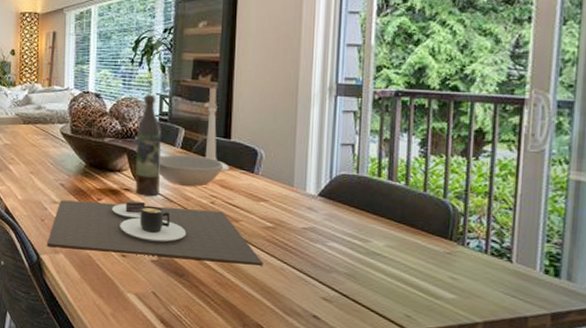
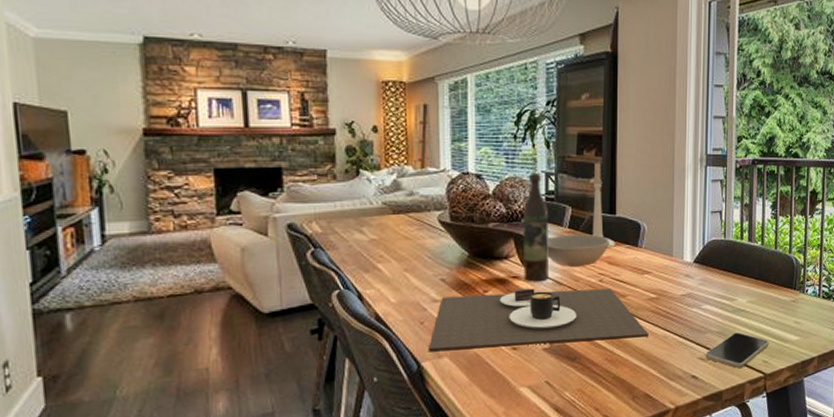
mobile phone: none [330,277,414,318] -> present [705,332,769,368]

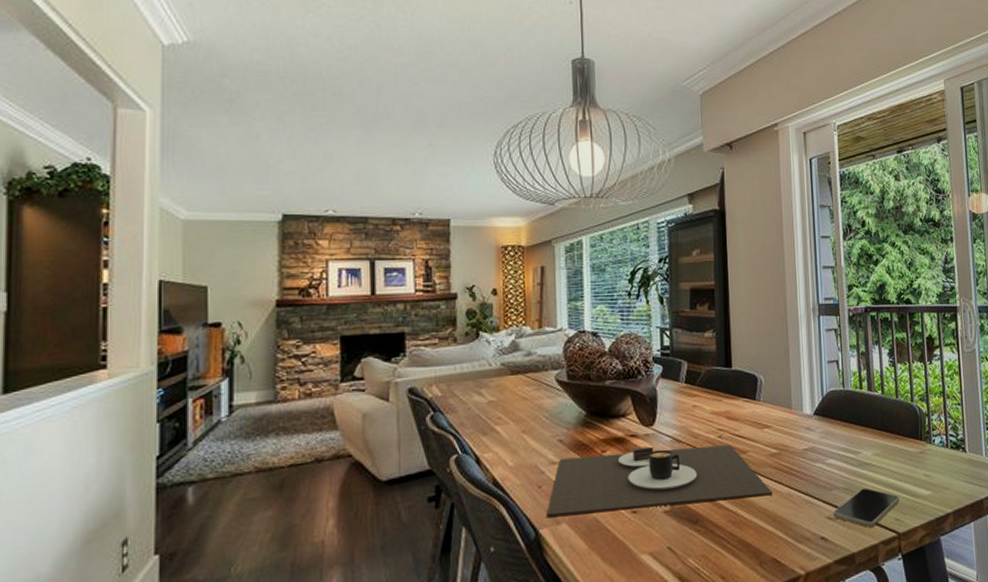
wine bottle: present [523,172,550,281] -> none [639,328,667,439]
bowl: present [547,233,610,268] -> none [664,388,728,424]
candlestick: present [592,161,616,249] -> none [707,315,733,403]

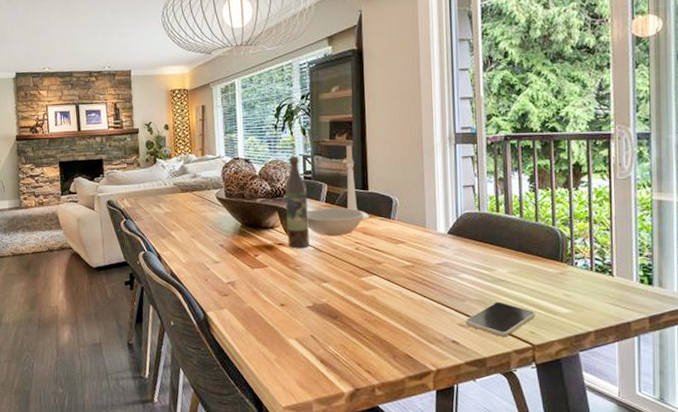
place setting: present [547,444,773,517] -> none [212,253,406,304]
wine bottle: none [639,328,667,439] -> present [285,155,310,248]
bowl: none [664,388,728,424] -> present [306,207,364,237]
candlestick: none [707,315,733,403] -> present [346,144,369,220]

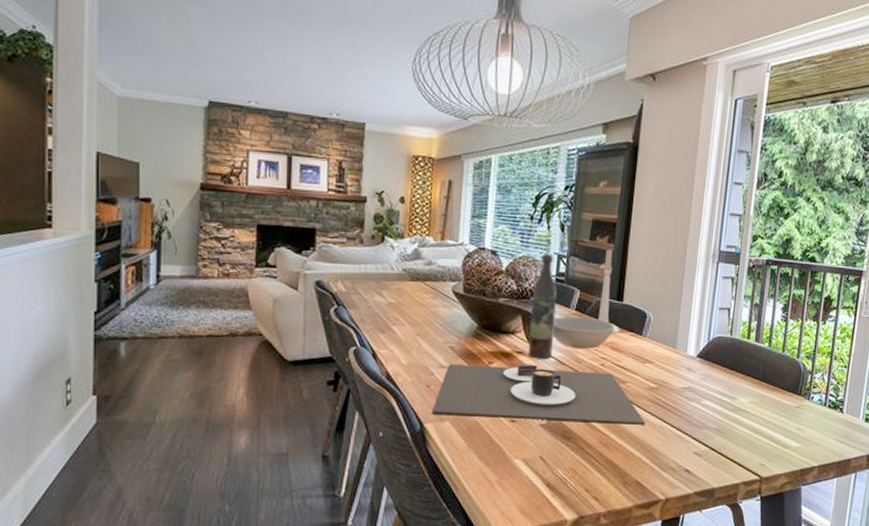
place setting: none [212,253,406,304] -> present [432,363,645,425]
mobile phone: present [465,302,535,337] -> none [700,431,768,468]

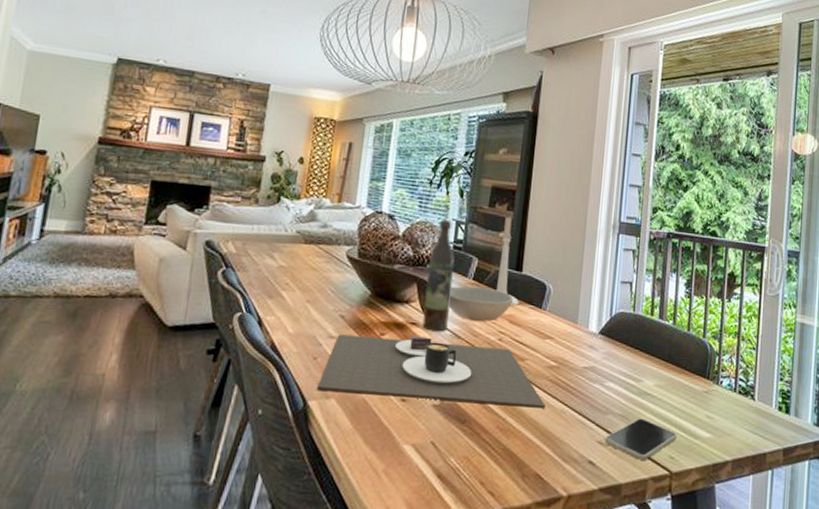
mobile phone: none [700,431,768,468] -> present [605,418,677,460]

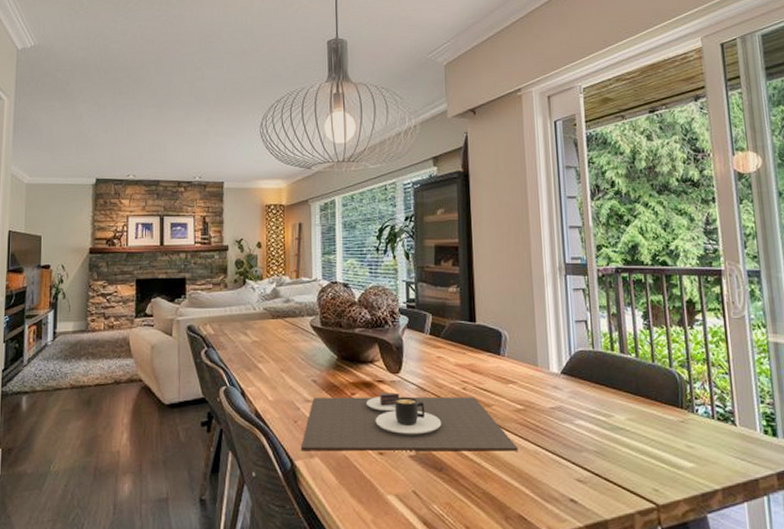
wine bottle: present [422,219,455,331] -> none [386,281,412,386]
bowl: present [448,285,514,322] -> none [409,340,472,374]
candlestick: present [496,216,519,307] -> none [451,271,477,356]
mobile phone: present [605,418,677,460] -> none [583,453,658,495]

